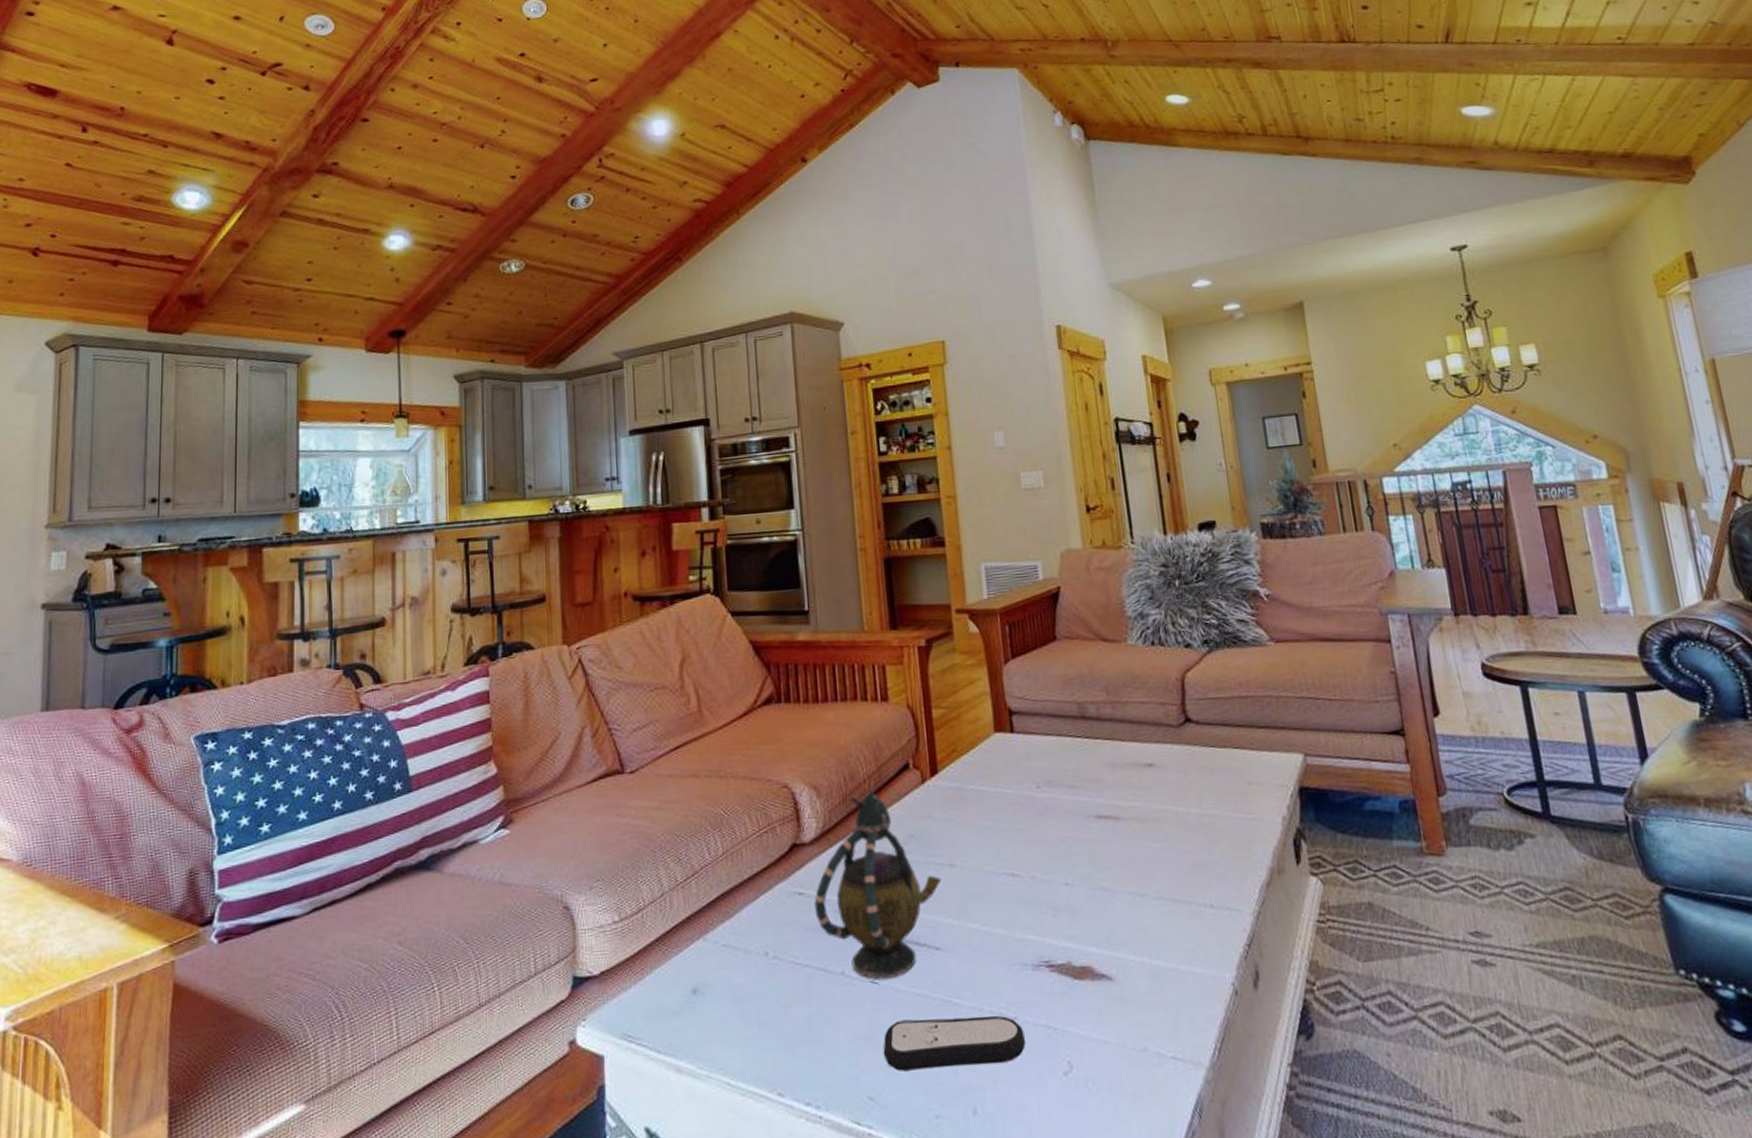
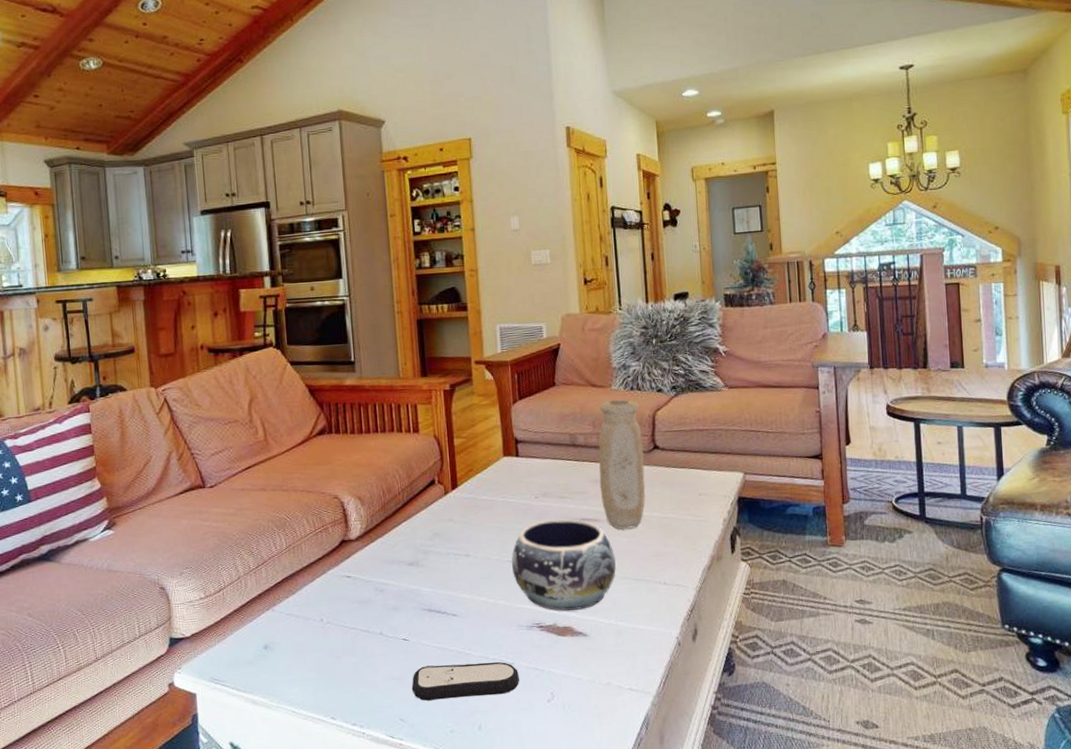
teapot: present [814,792,941,979] -> none [359,501,458,637]
decorative bowl: none [1009,815,1146,944] -> present [512,518,616,611]
vase: none [1114,657,1179,831] -> present [598,399,646,529]

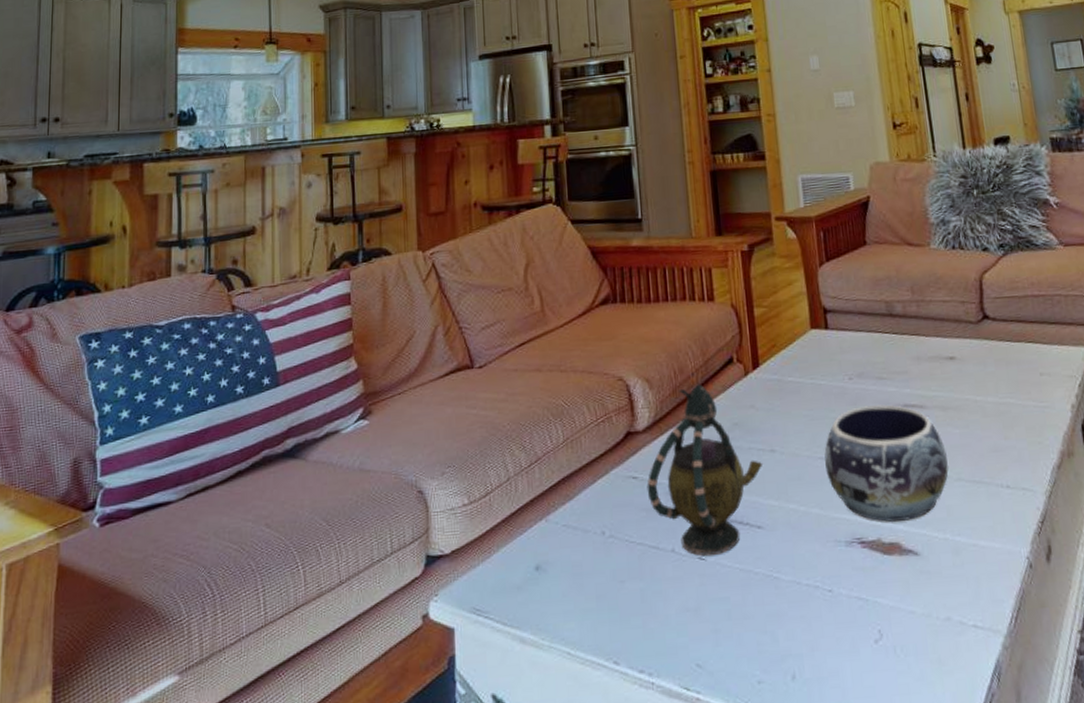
teapot: none [359,501,458,637] -> present [646,384,762,556]
remote control: present [411,661,520,701] -> none [710,588,841,640]
vase: present [598,399,646,529] -> none [918,260,978,418]

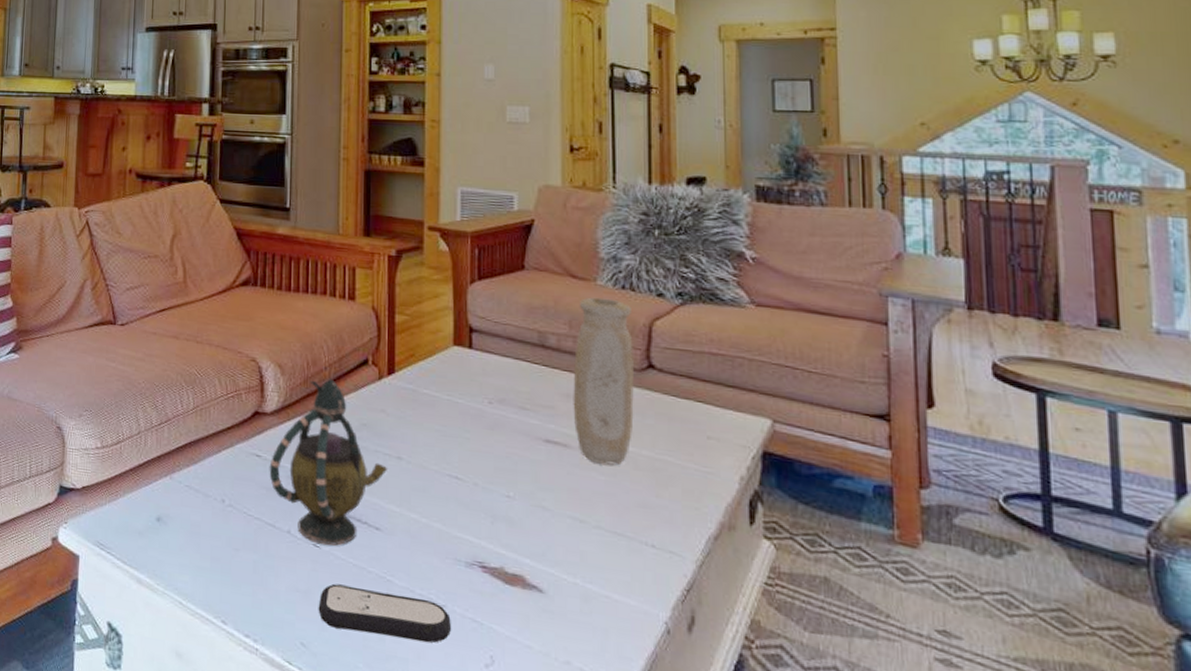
remote control: none [710,588,841,640] -> present [318,583,452,643]
decorative bowl: present [824,404,949,522] -> none [453,432,587,557]
vase: none [918,260,978,418] -> present [573,297,634,465]

